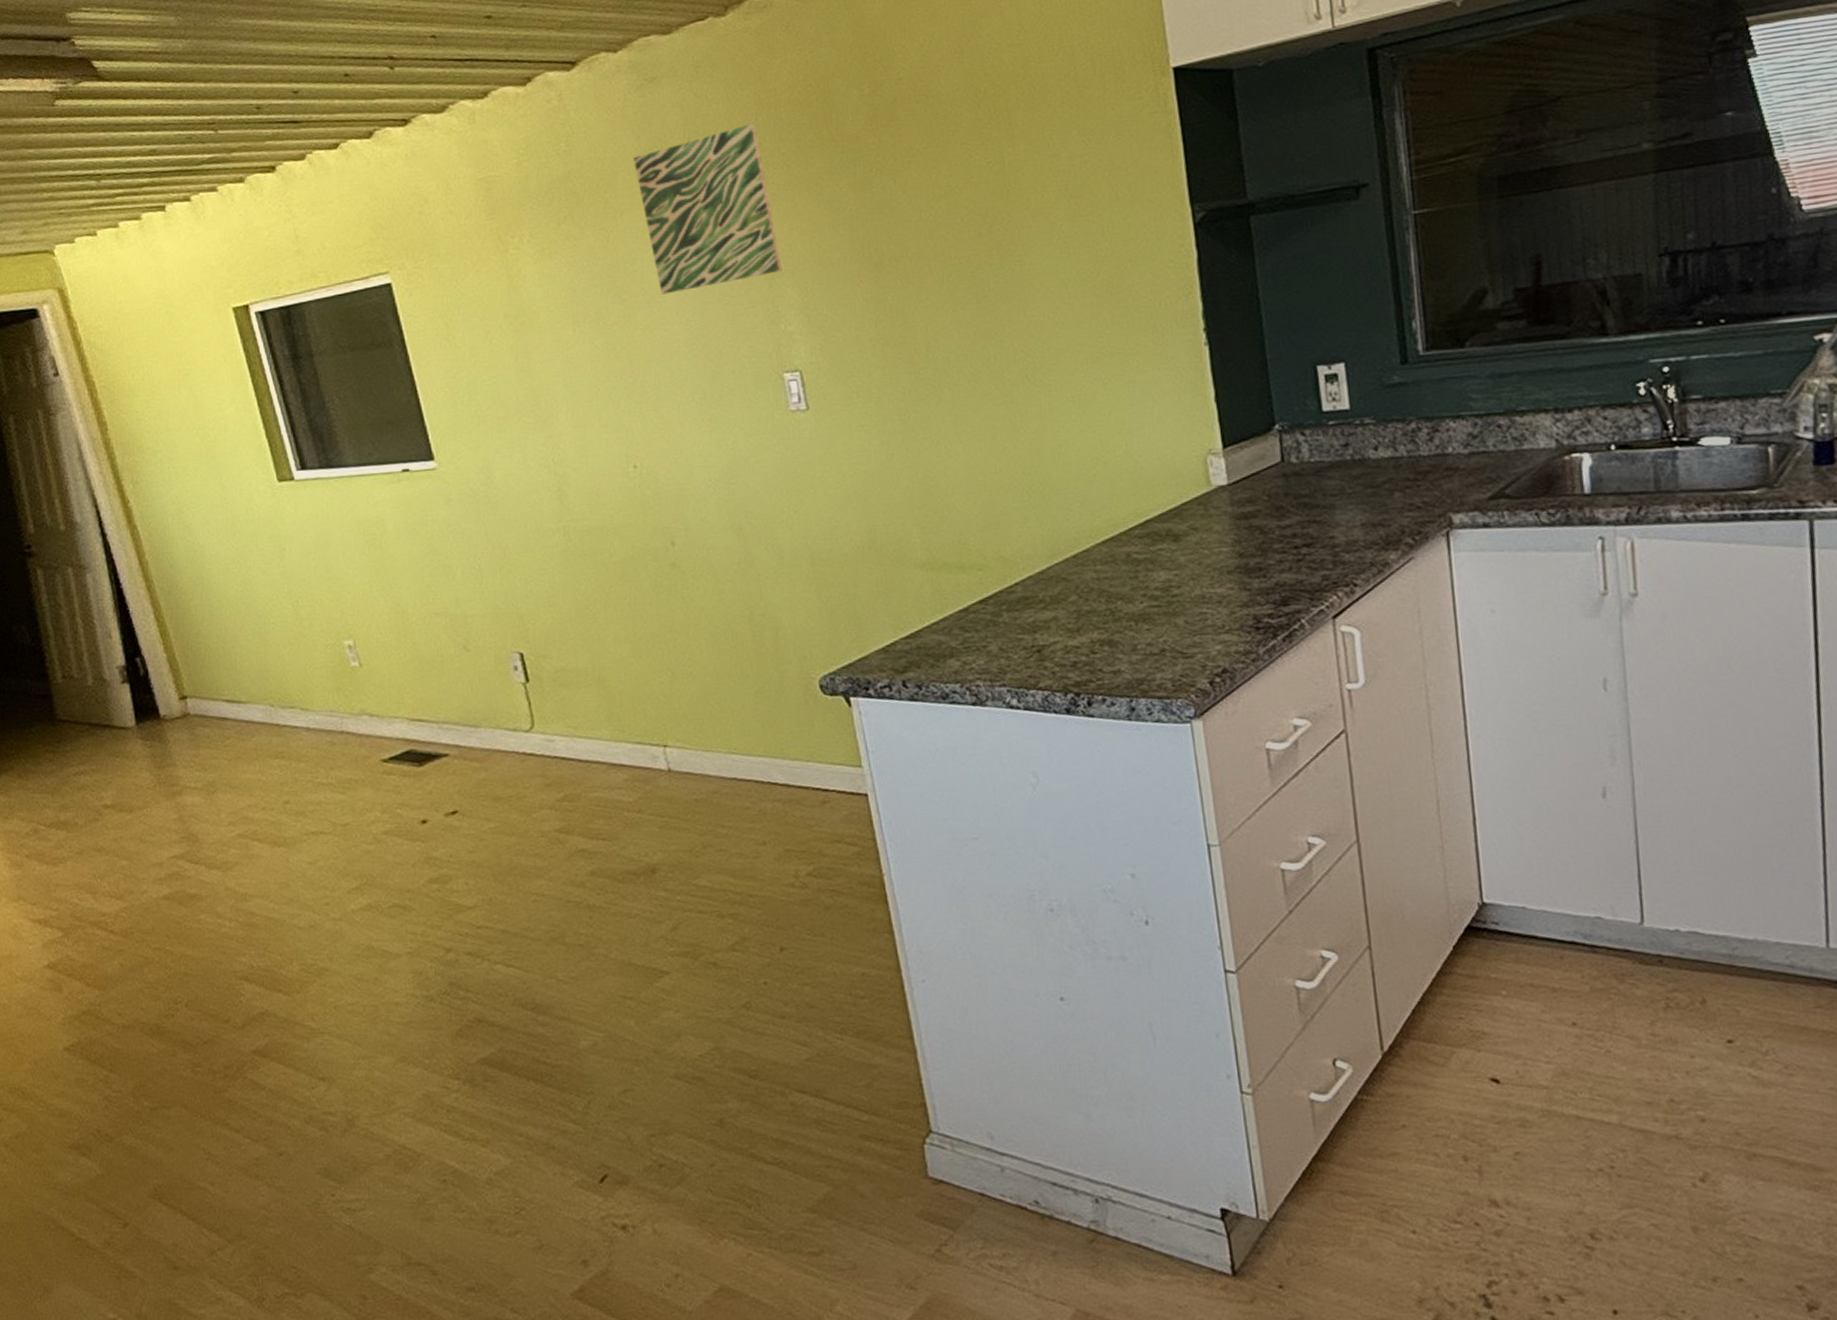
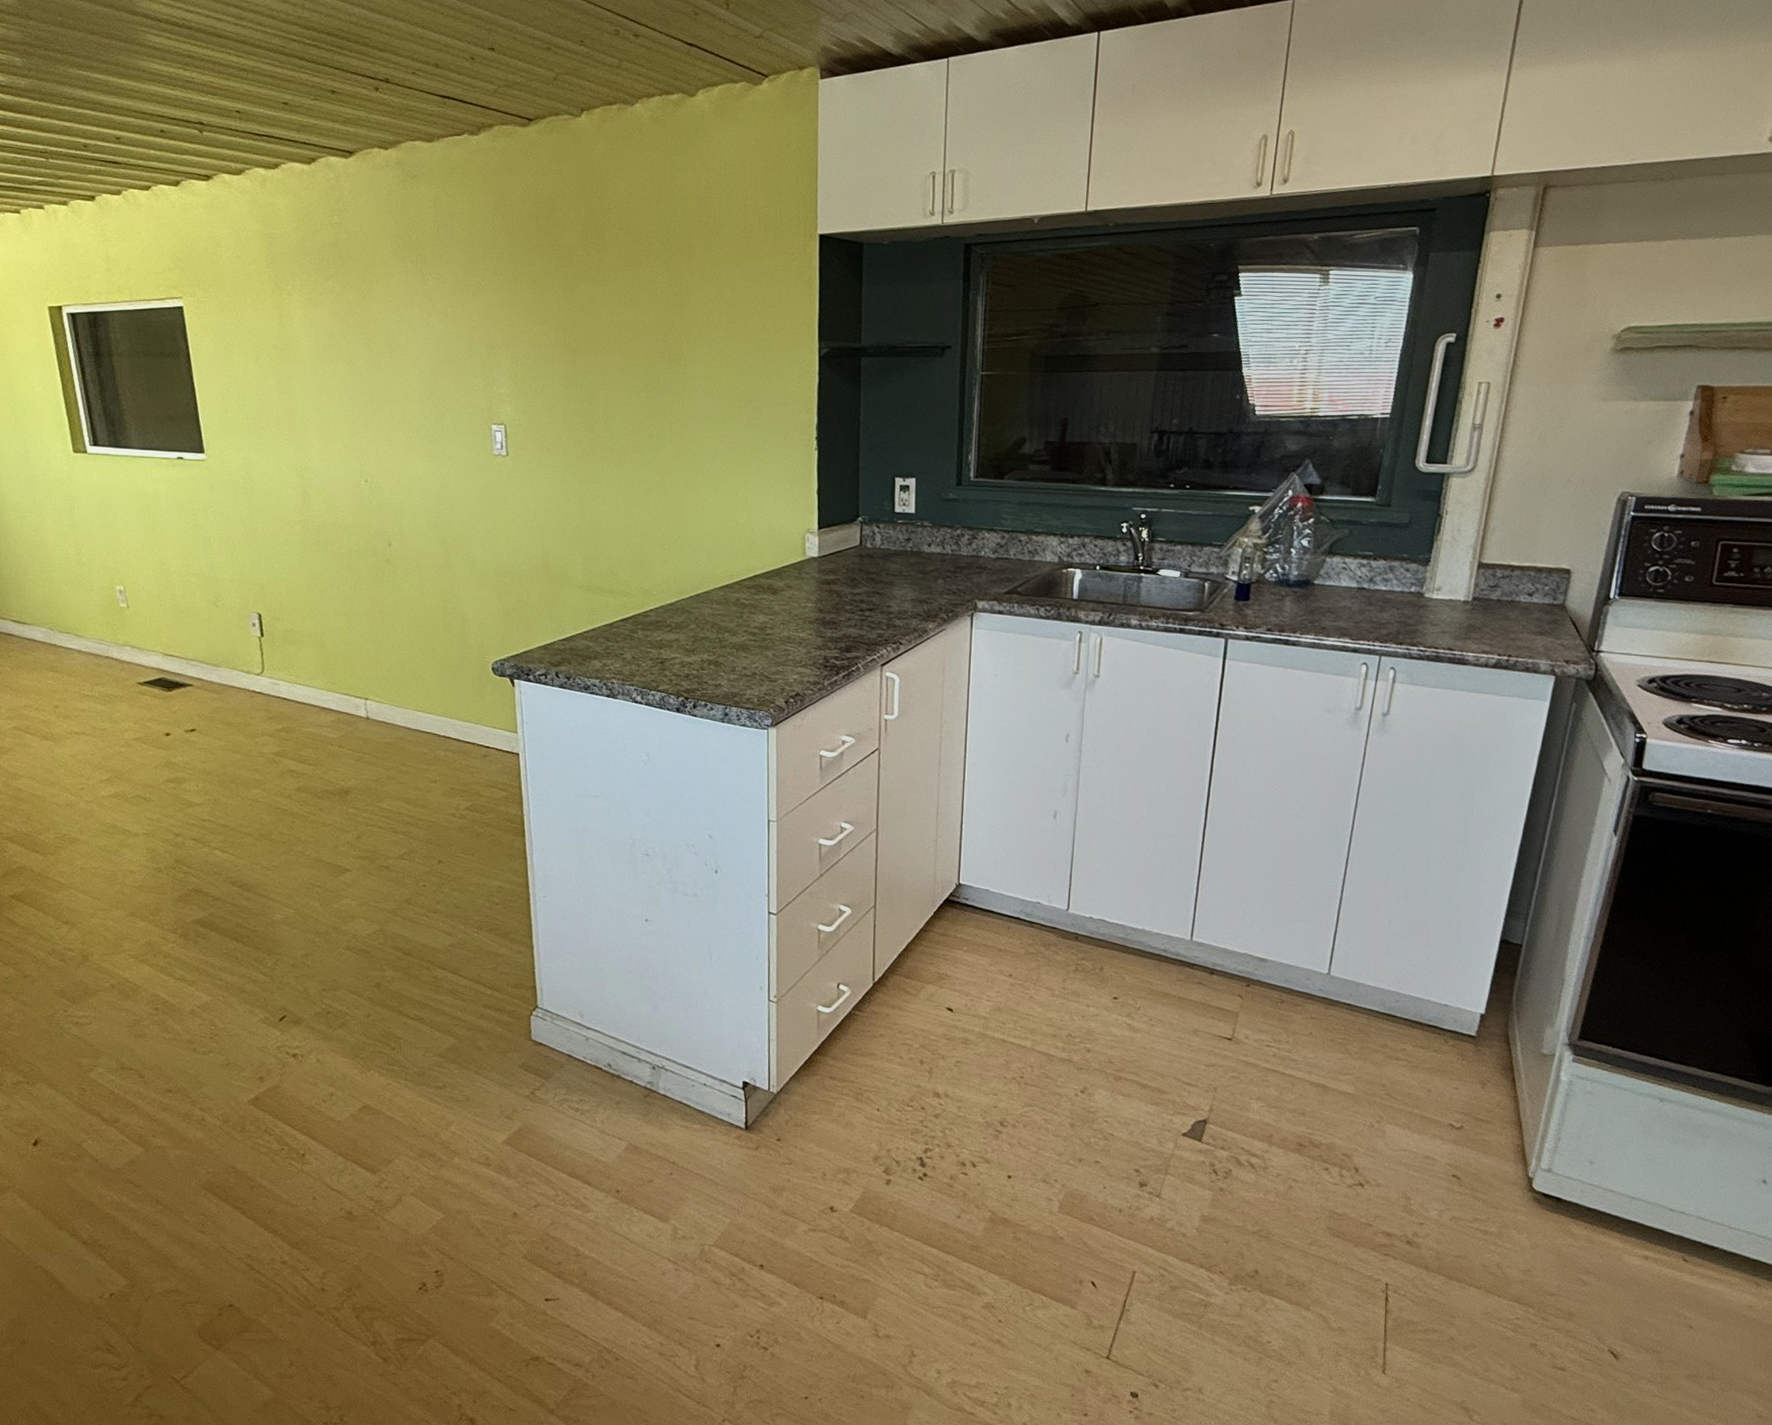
wall art: present [634,123,782,295] -> none [392,224,500,349]

